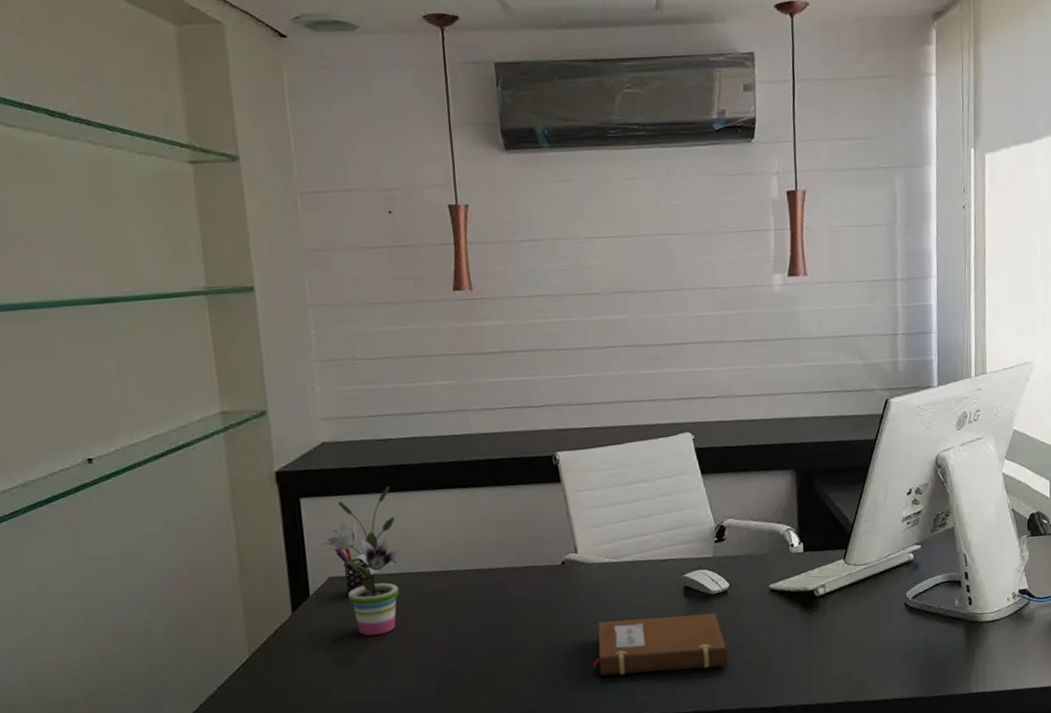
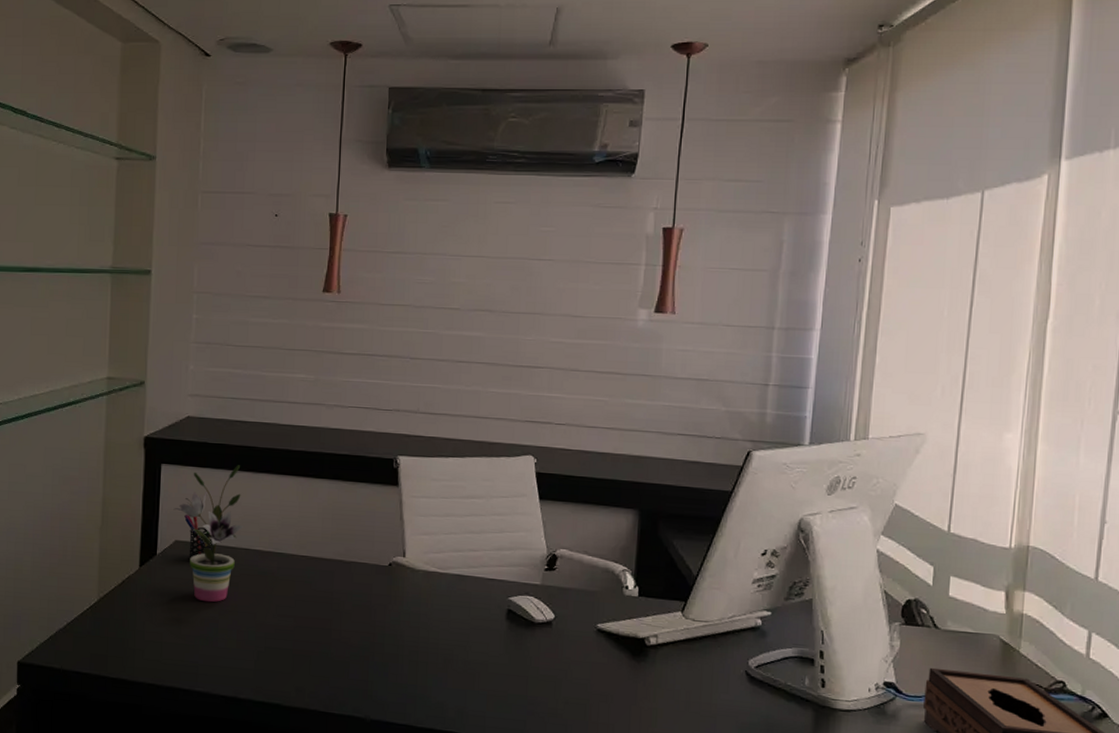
notebook: present [592,613,728,676] -> none [405,629,544,699]

